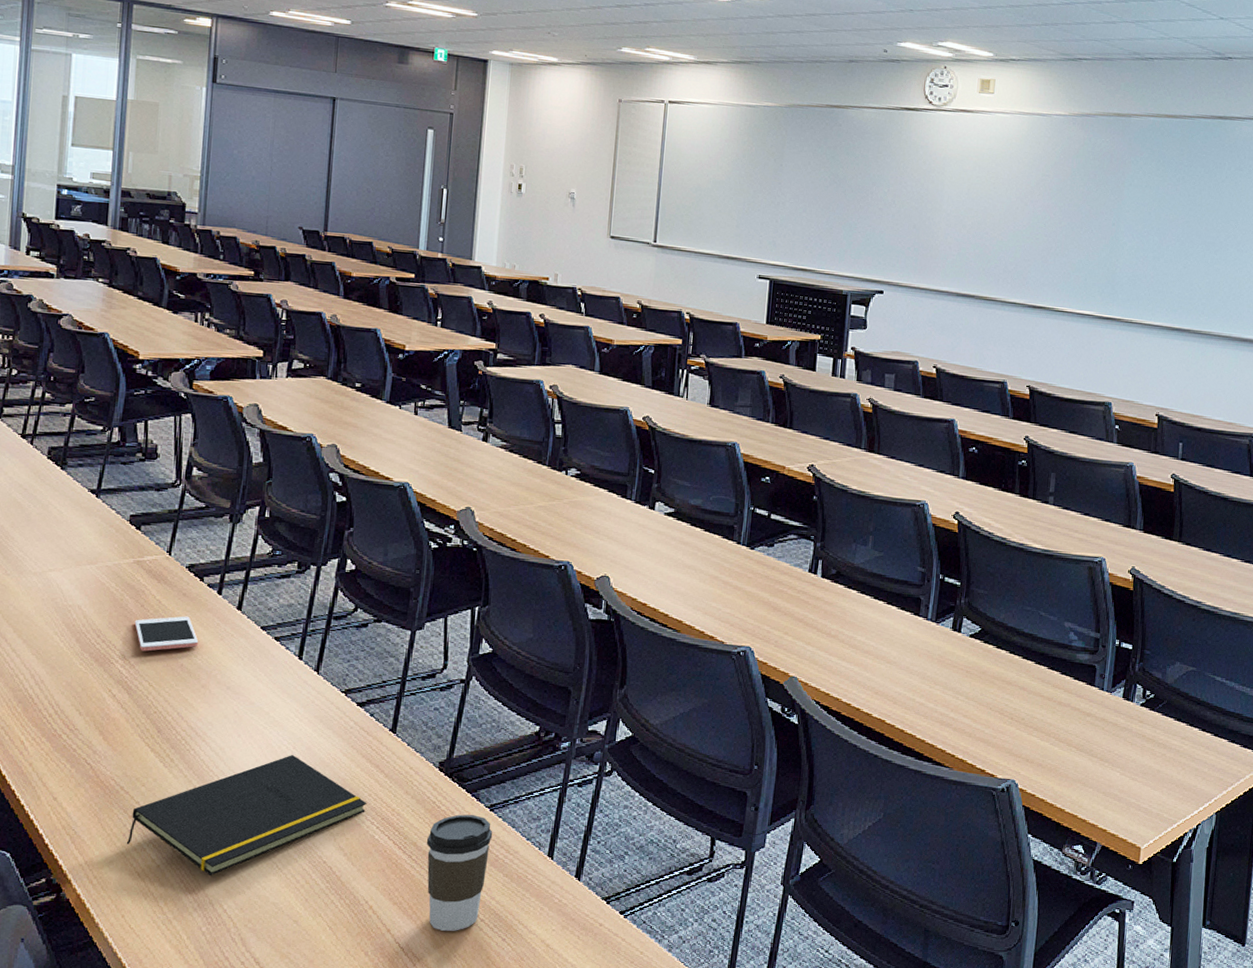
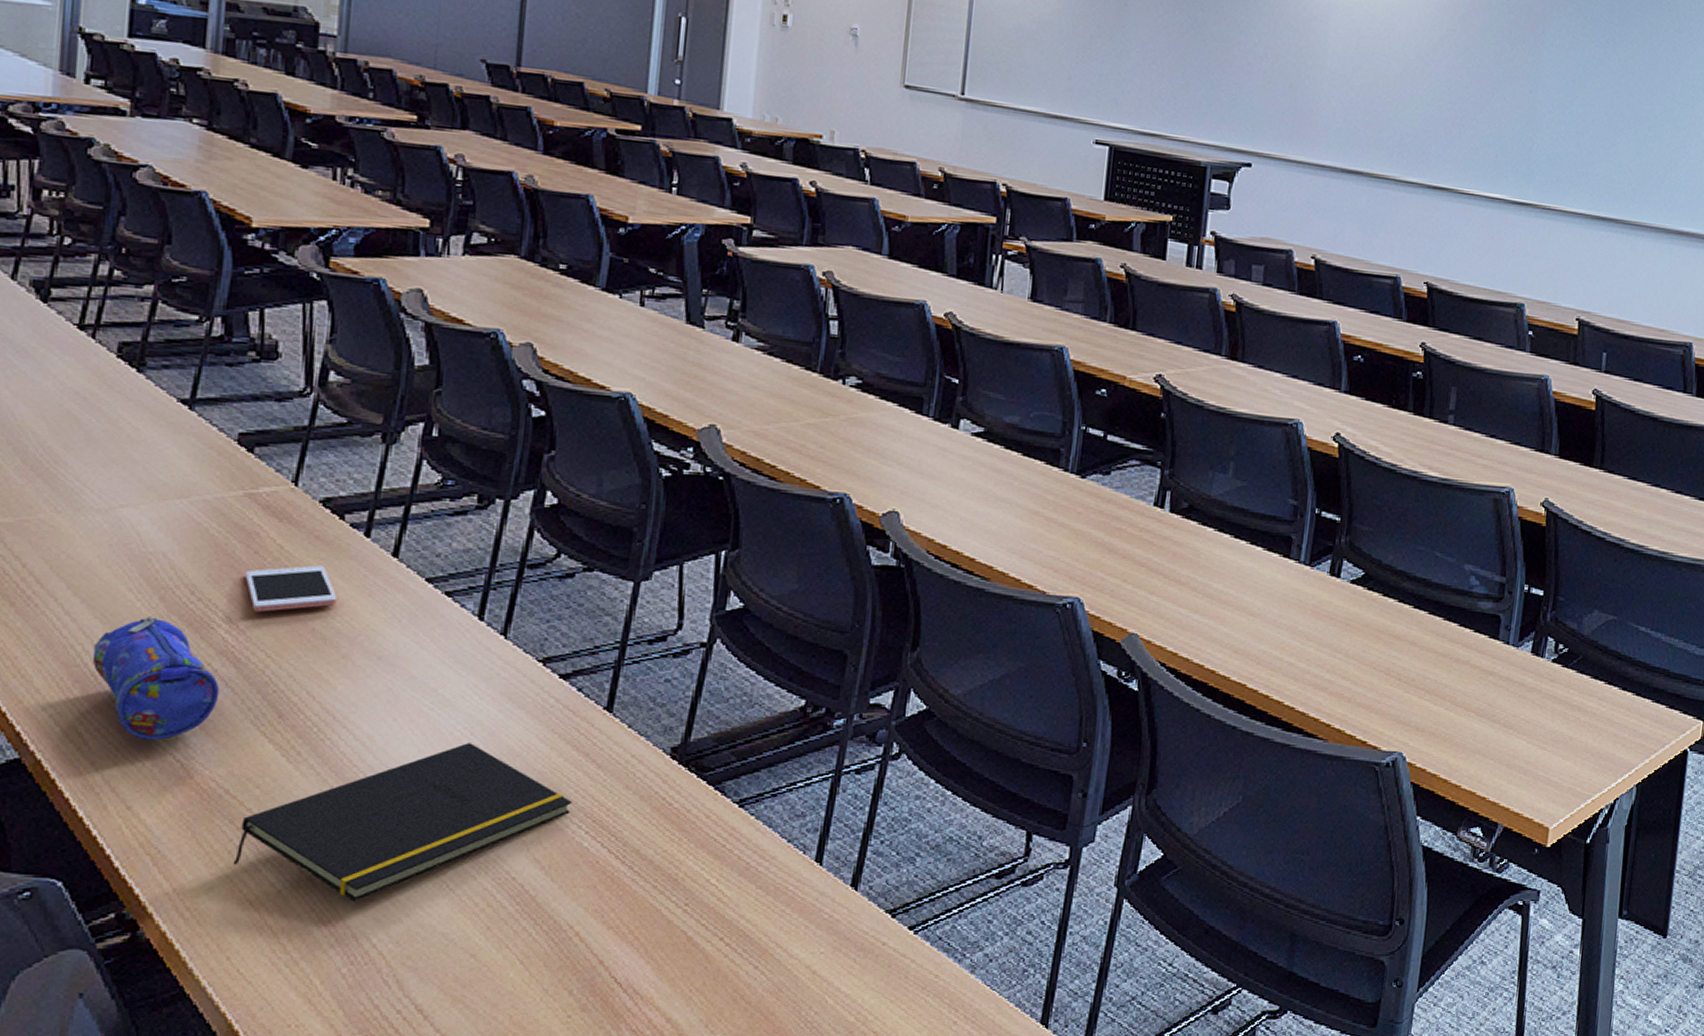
pencil case: none [30,653,117,748] -> present [92,615,220,740]
coffee cup: present [426,814,493,932] -> none [652,813,743,961]

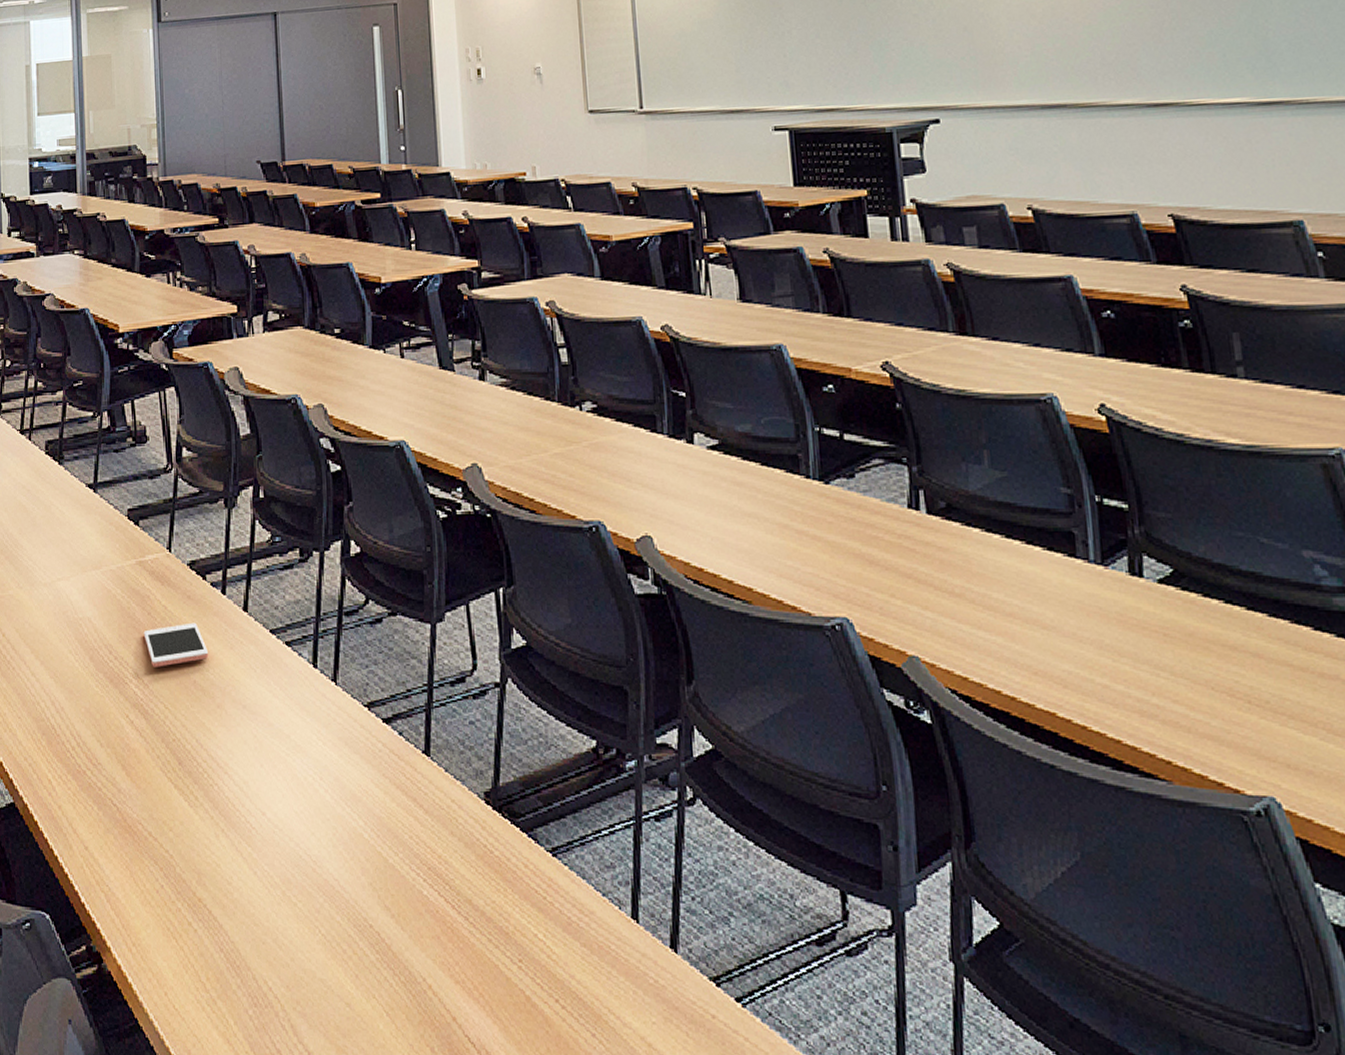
pencil case: present [92,615,220,740] -> none [51,674,137,786]
notepad: present [233,743,573,901] -> none [160,788,409,943]

